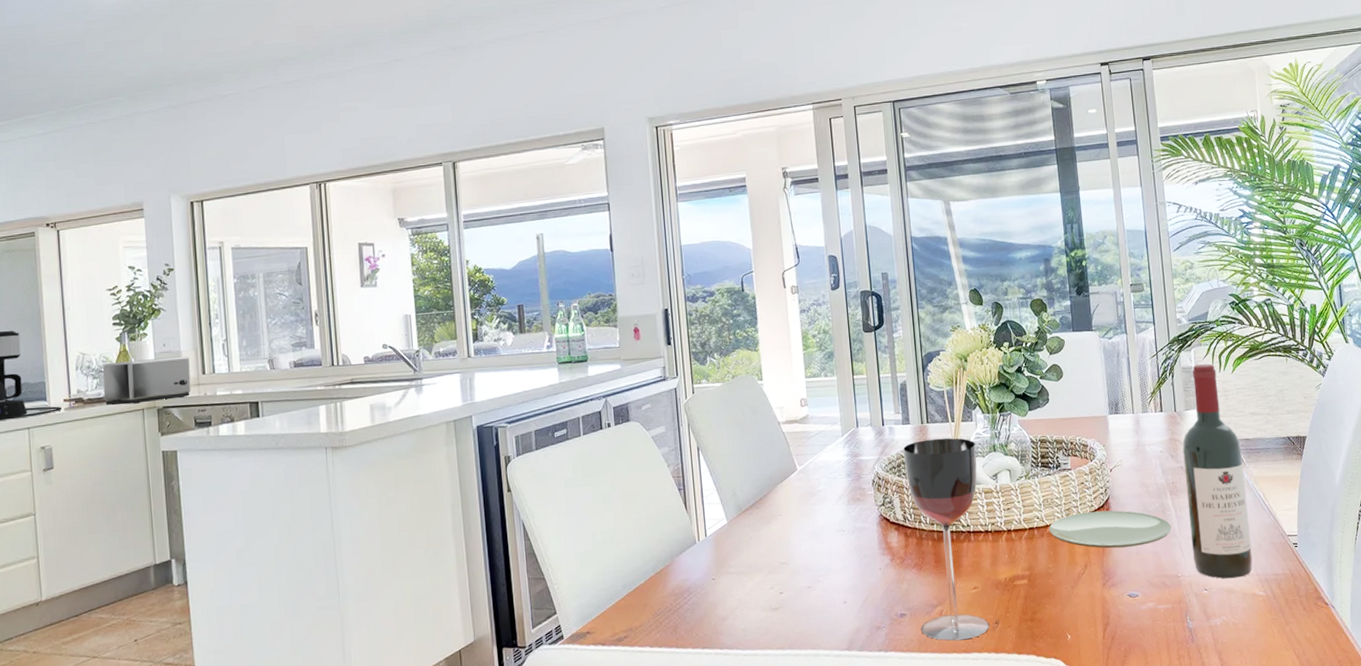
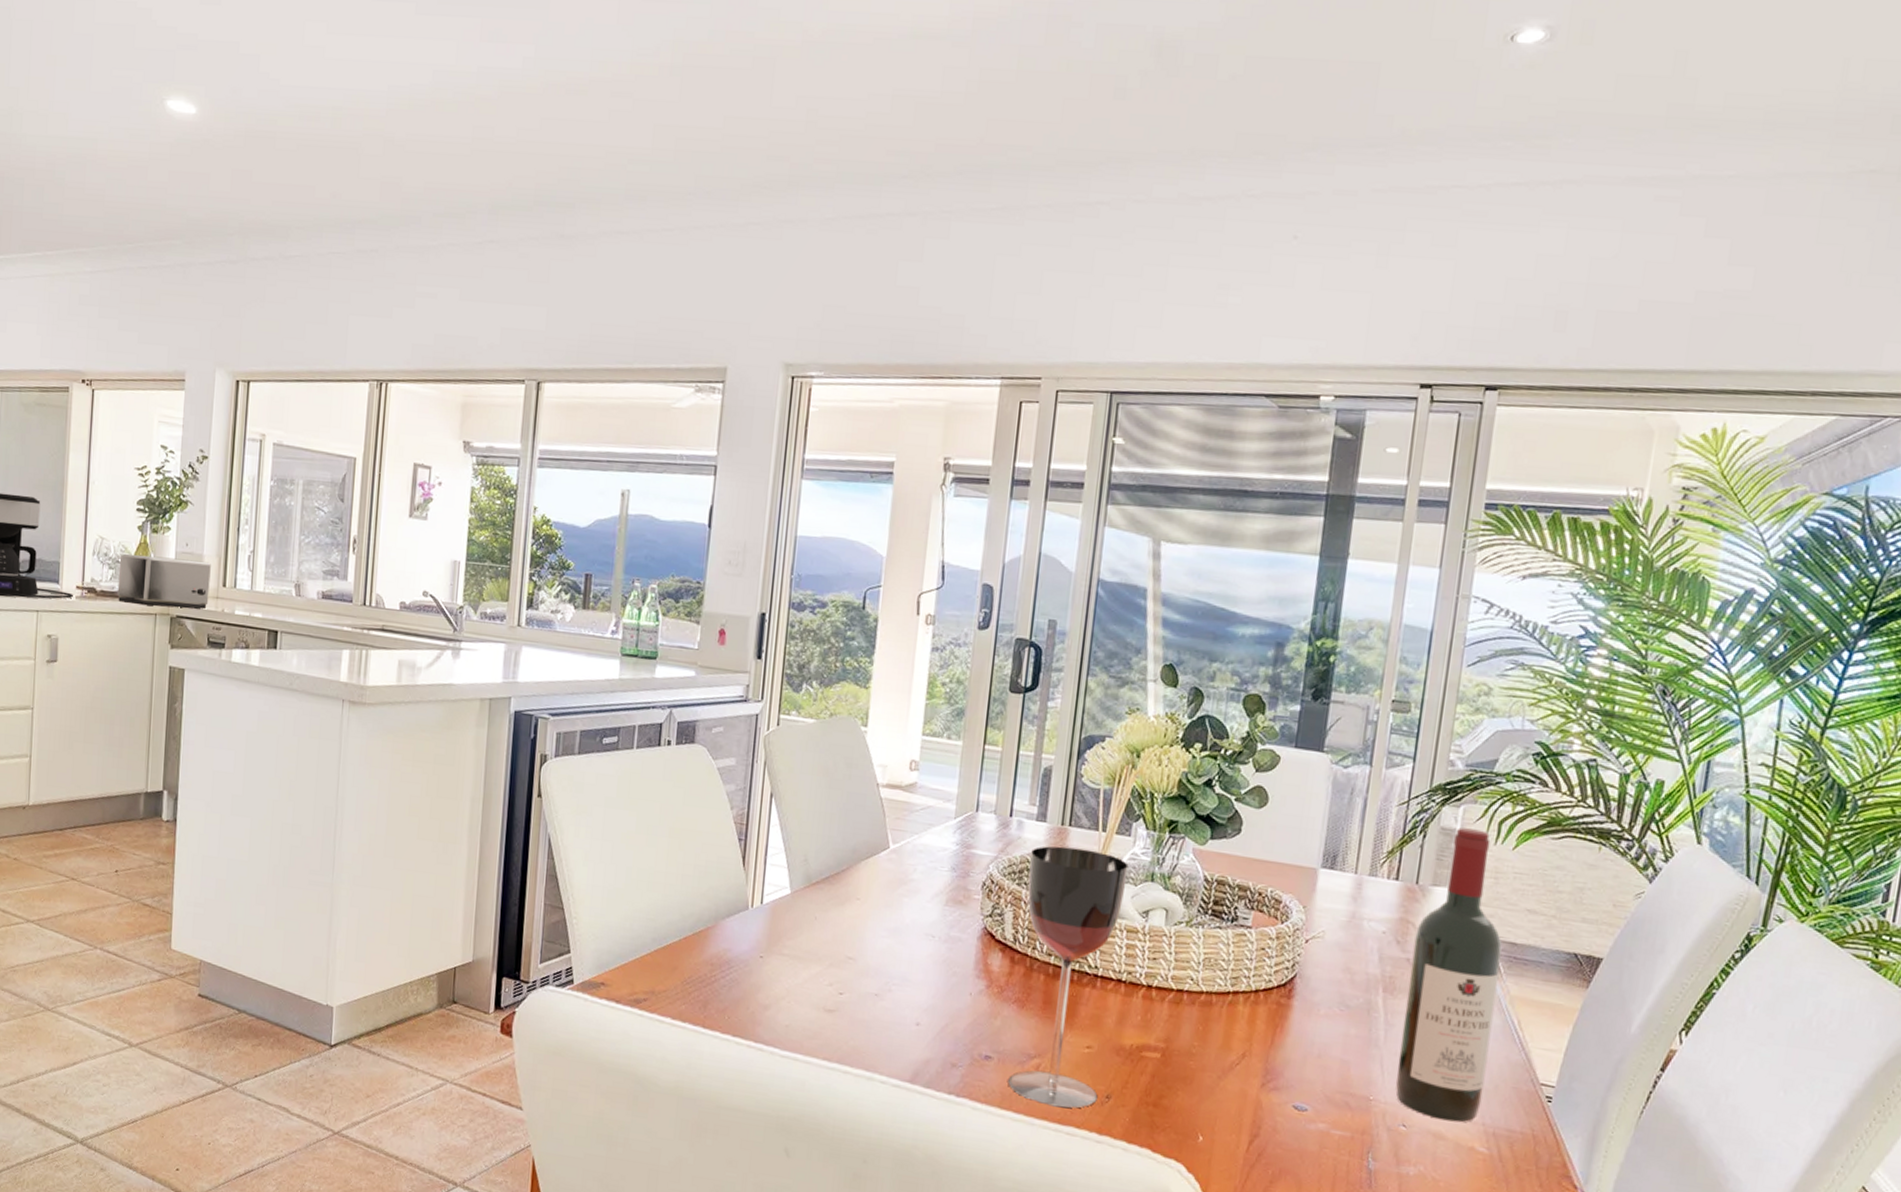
plate: present [1048,510,1172,549] -> none [1203,985,1375,1048]

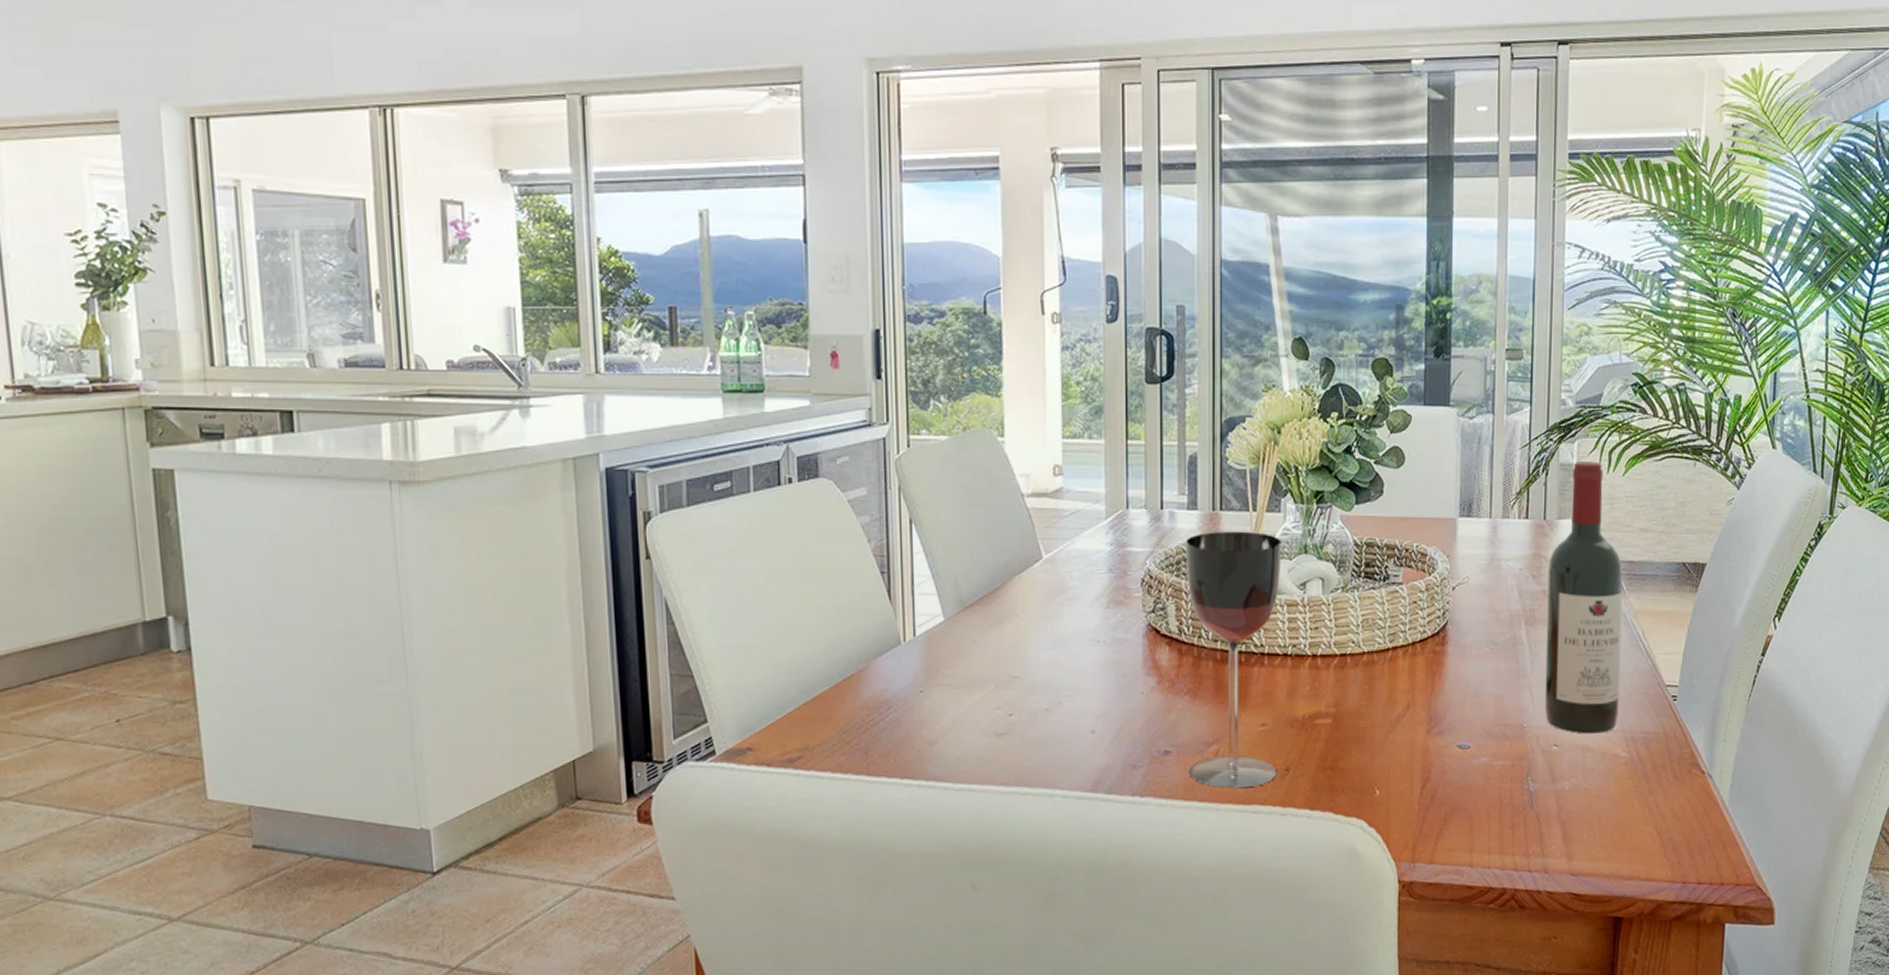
toaster: present [117,553,211,610] -> none [61,338,194,400]

